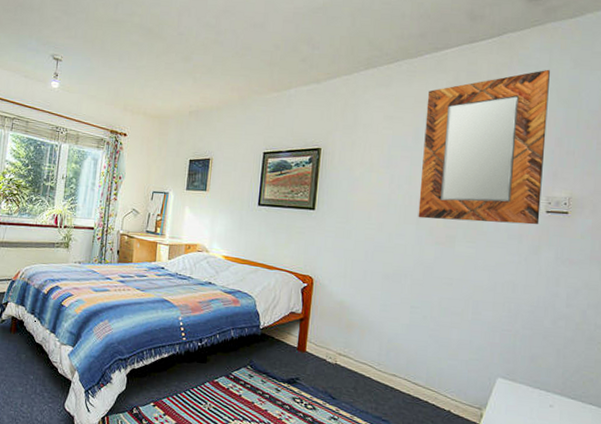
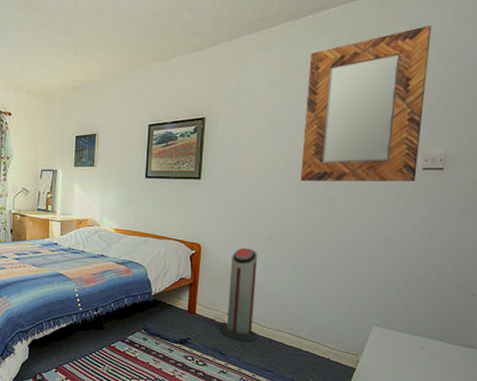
air purifier: none [333,283,373,386] -> present [222,247,258,342]

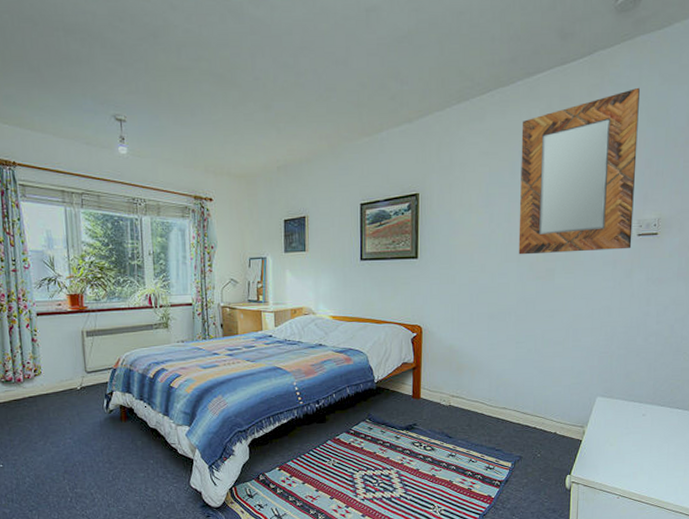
air purifier: present [222,247,258,342] -> none [448,326,483,423]

